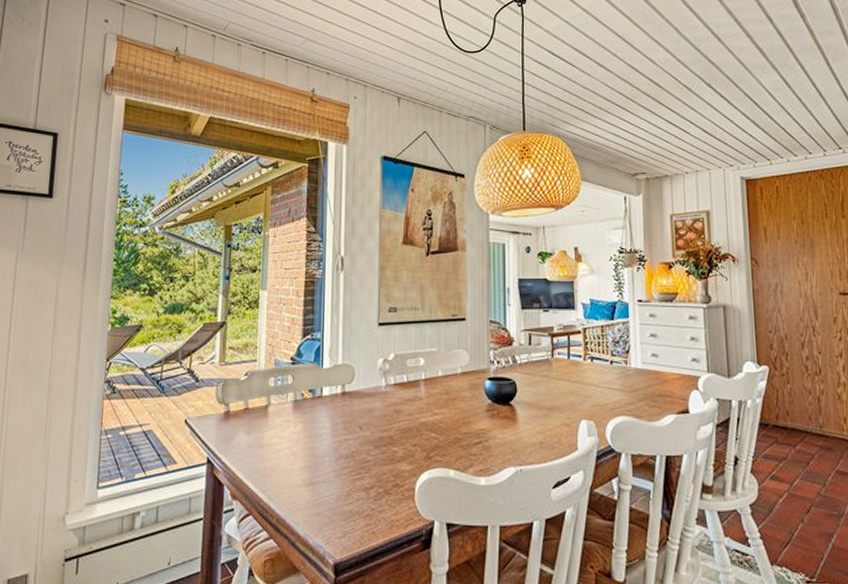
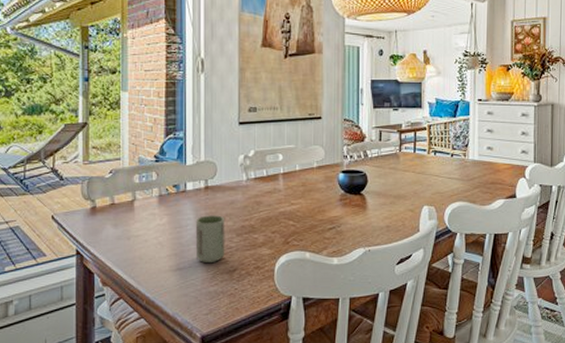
cup: none [330,424,363,477] -> present [195,215,225,262]

